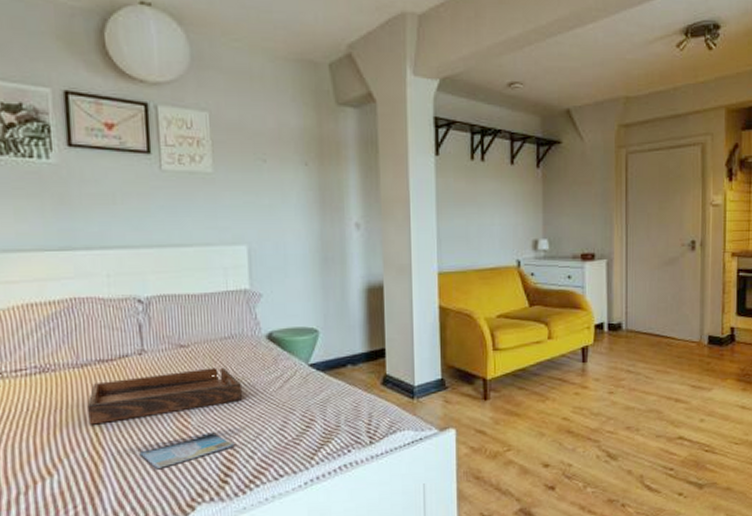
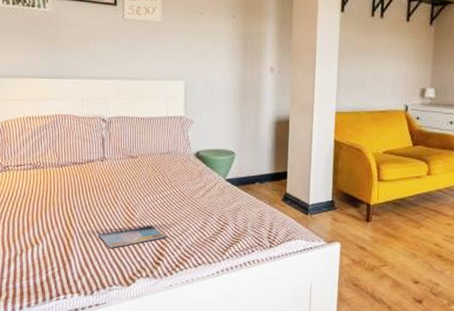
serving tray: present [87,367,243,425] -> none [64,175,175,211]

